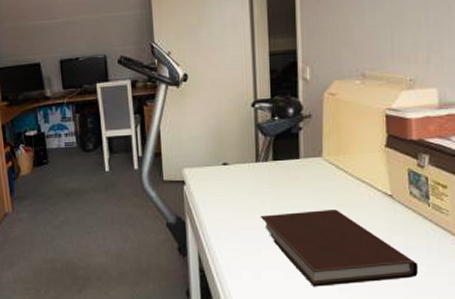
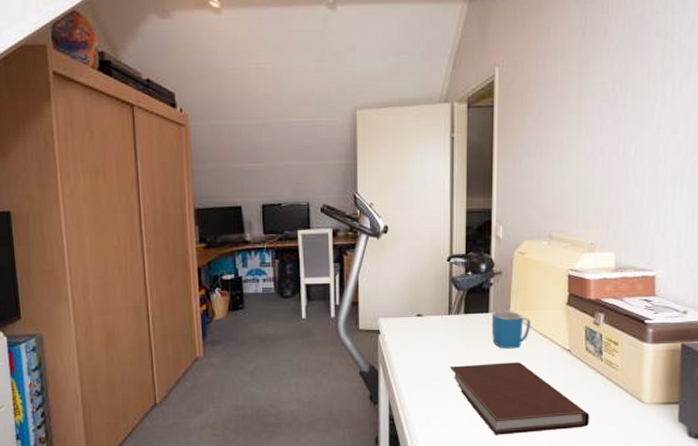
mug: none [302,156,347,196] -> present [491,311,531,349]

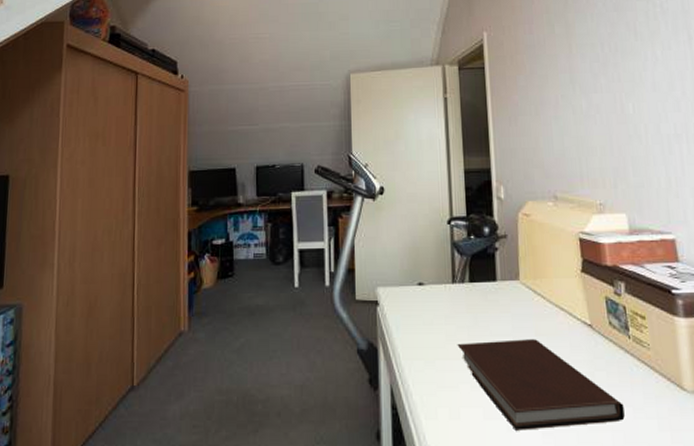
mug: present [491,311,531,349] -> none [499,279,545,323]

